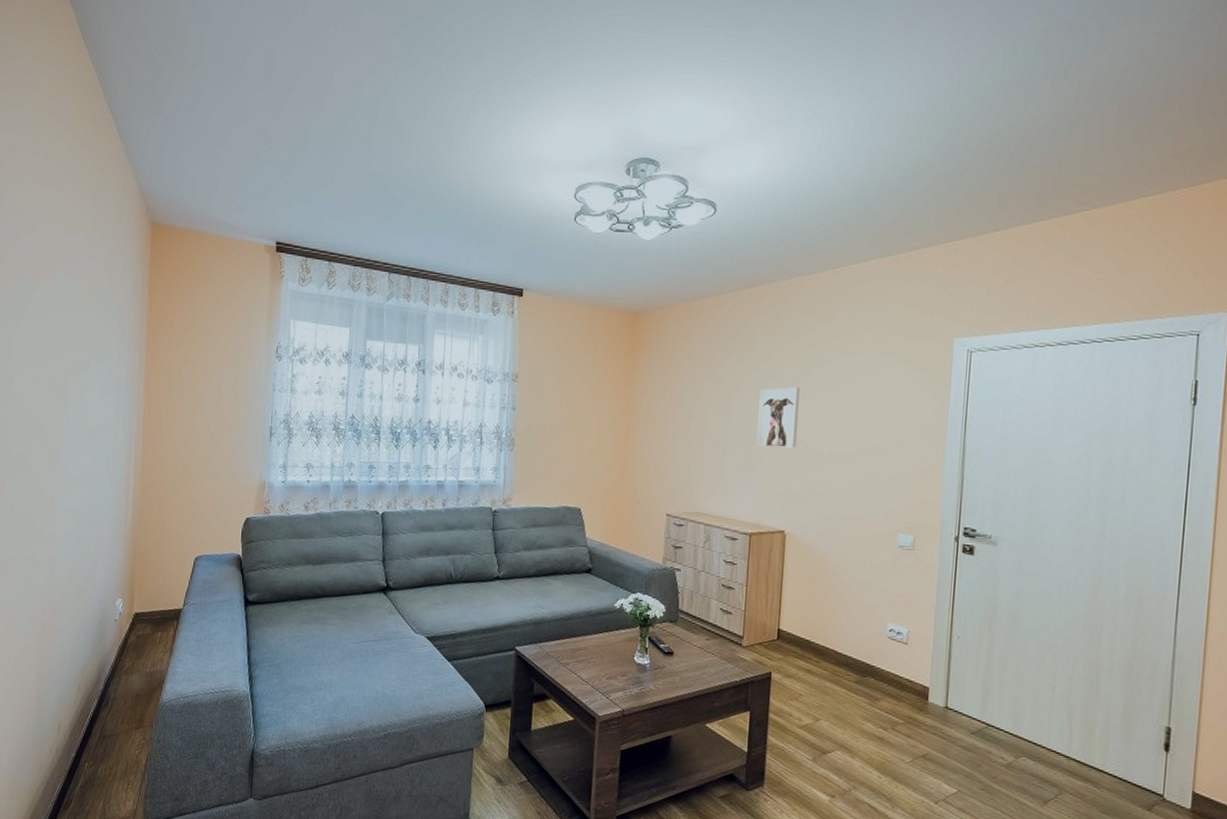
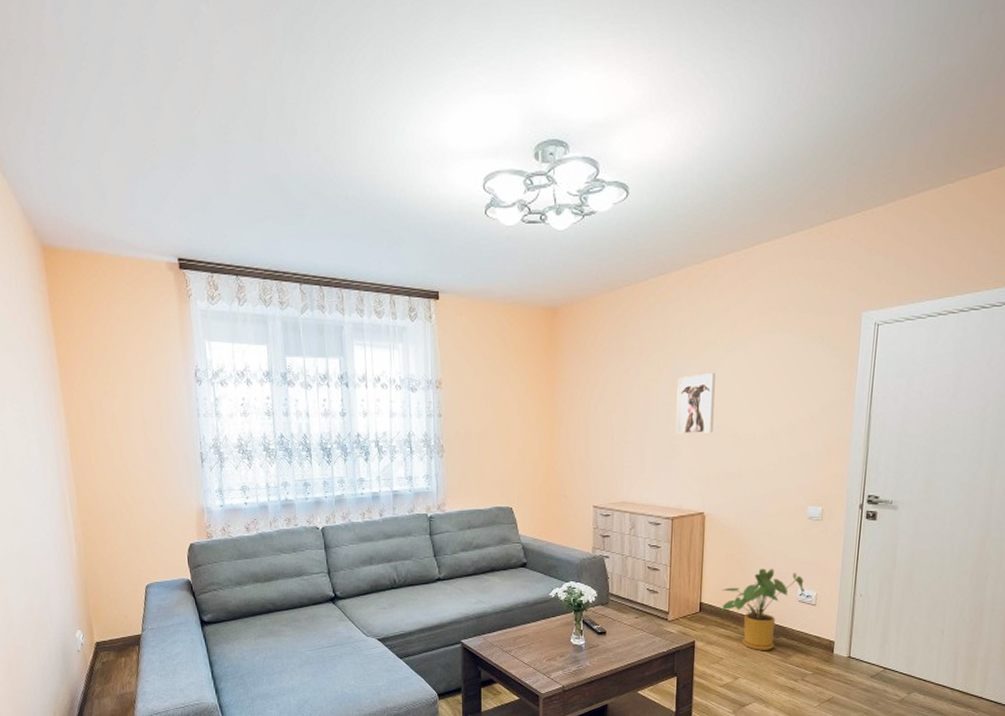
house plant: none [802,598,895,691] -> present [721,569,805,650]

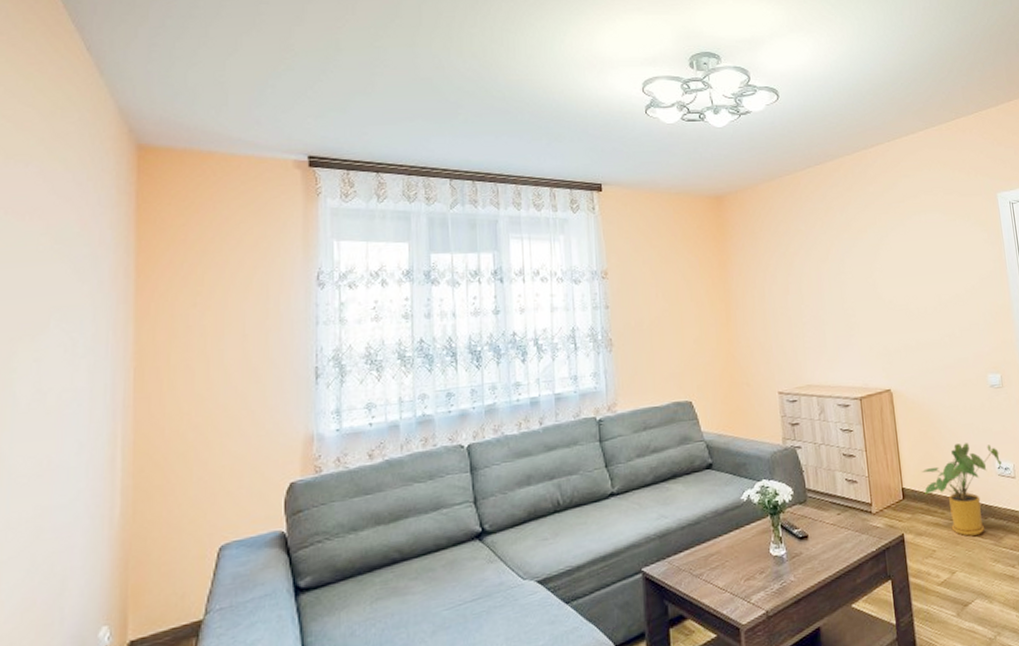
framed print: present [675,373,716,435] -> none [846,251,887,312]

